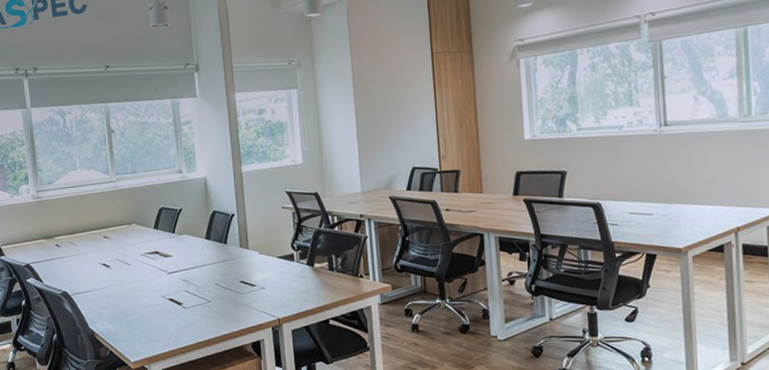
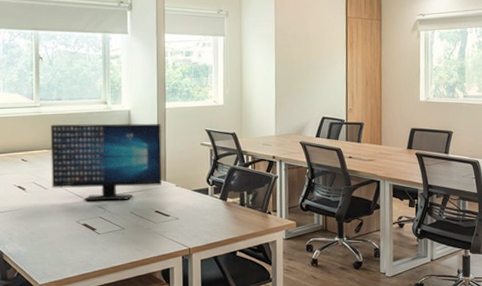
computer monitor: none [128,189,245,275] -> present [50,123,162,201]

